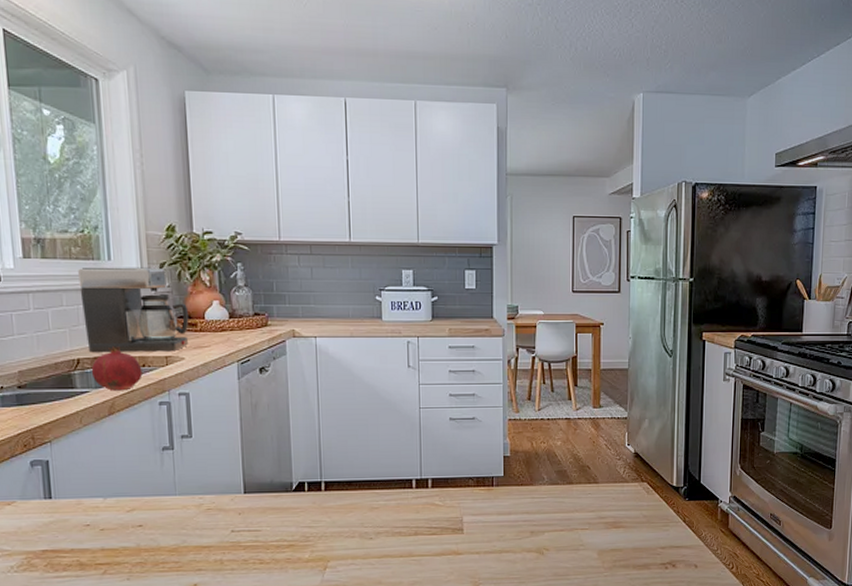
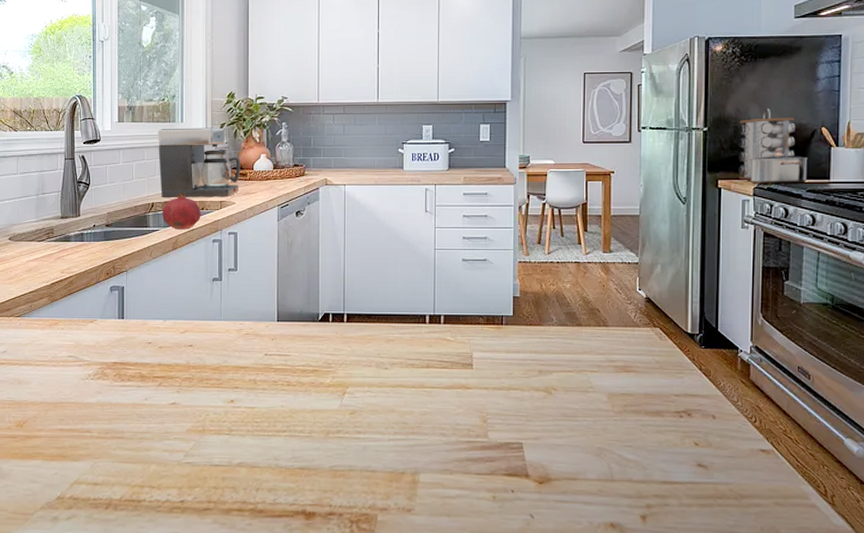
spice rack: none [721,259,773,334] -> present [738,107,795,181]
cooking pot: none [732,301,784,337] -> present [750,149,808,185]

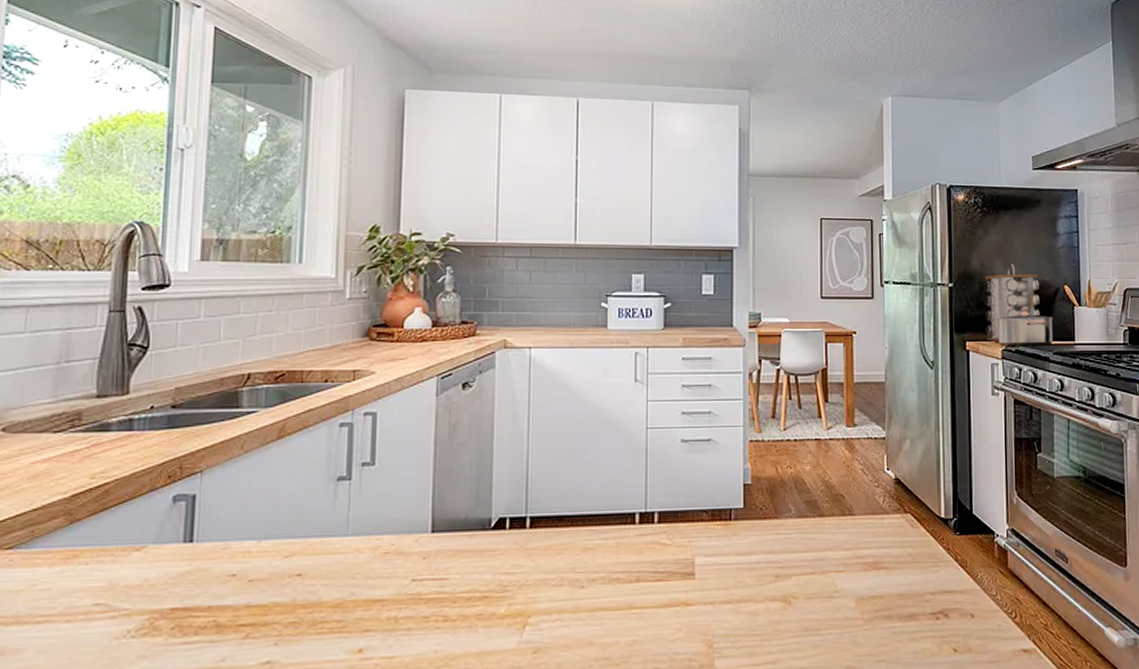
coffee maker: present [158,127,241,198] -> none [261,270,386,367]
fruit: present [162,193,201,230] -> none [262,359,324,411]

